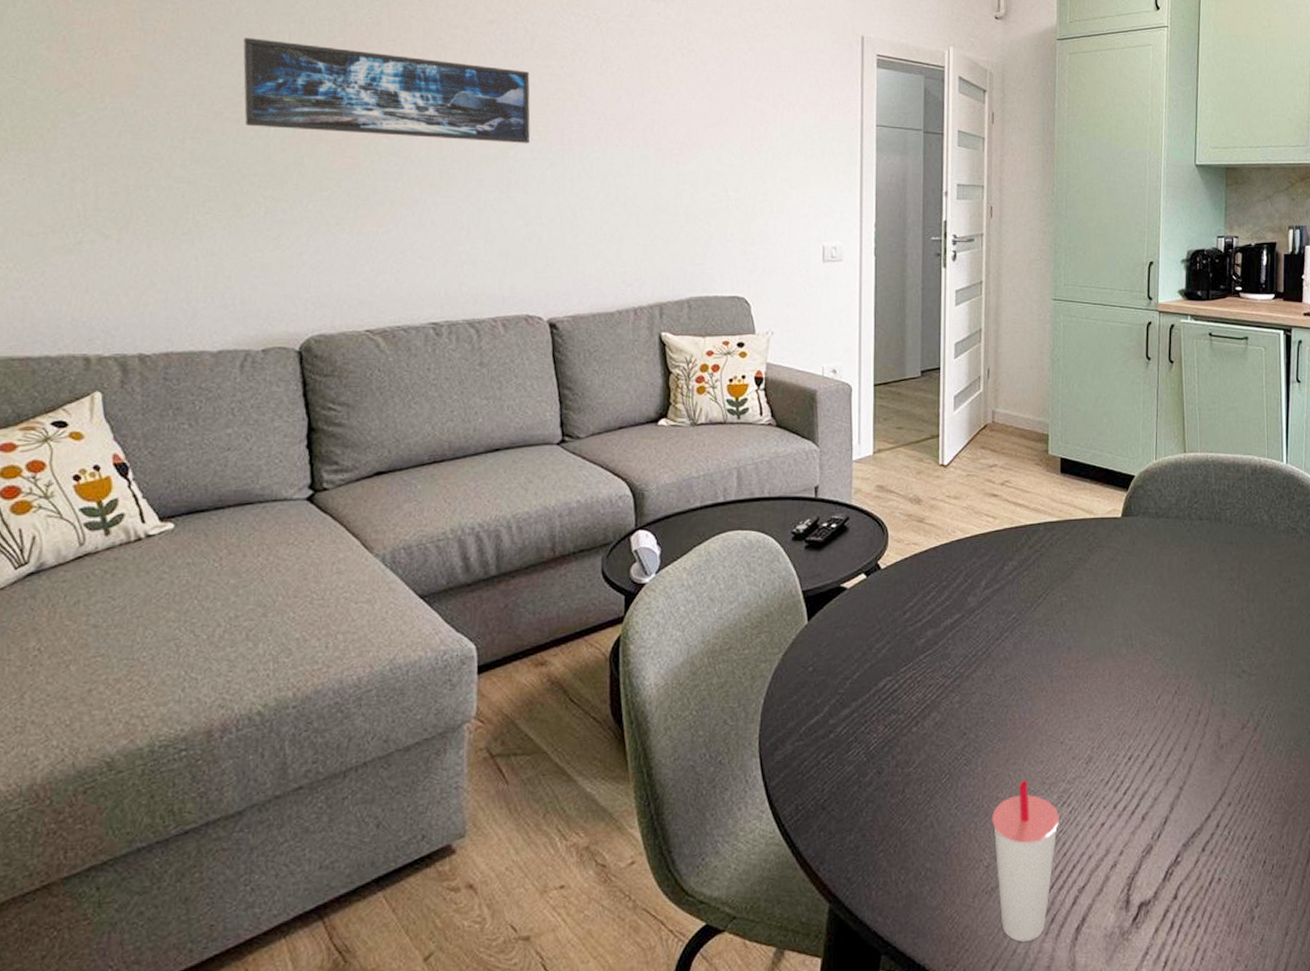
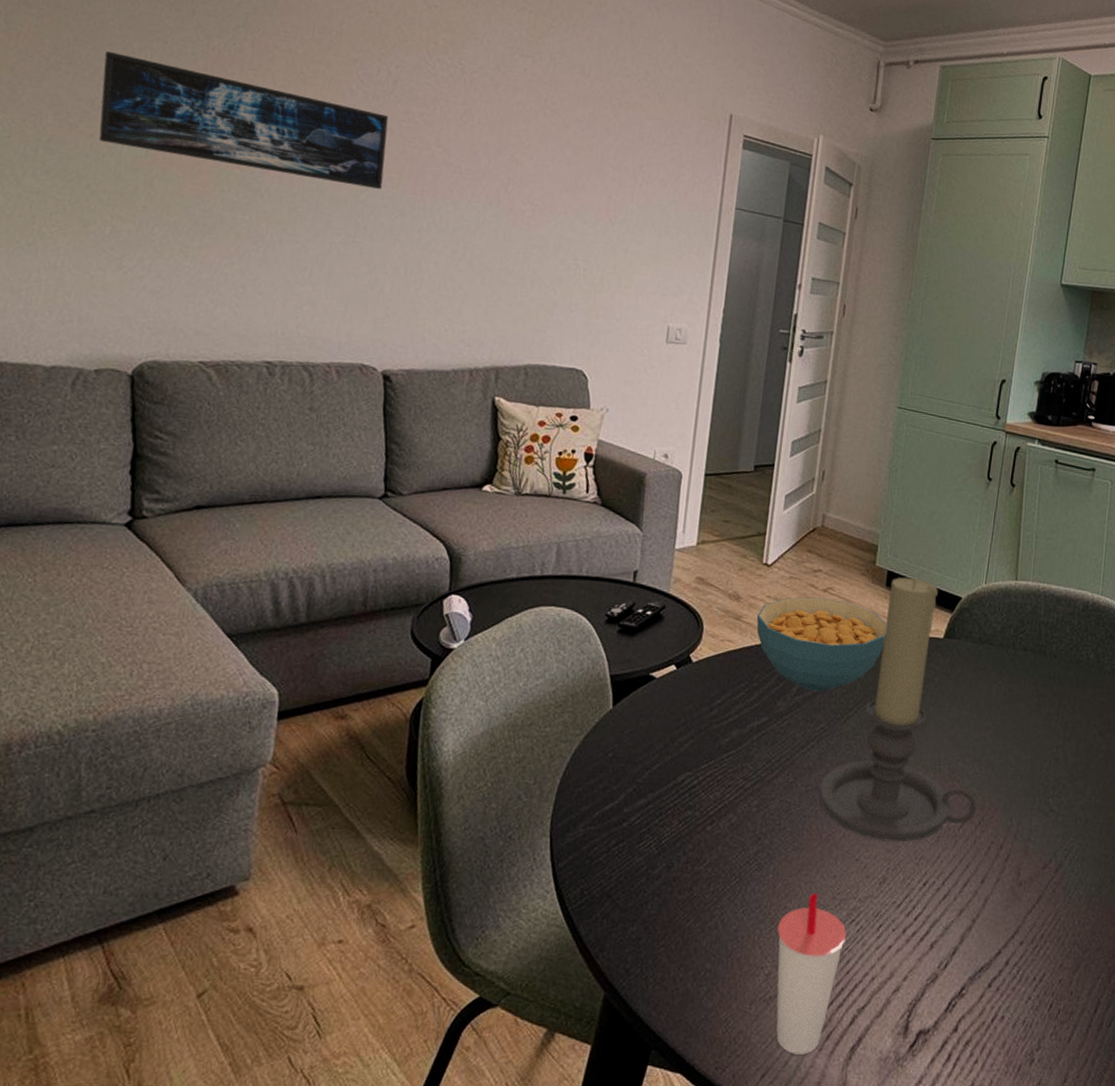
cereal bowl: none [939,491,1065,583] -> present [756,596,887,692]
candle holder: none [1018,462,1172,722] -> present [819,577,978,843]

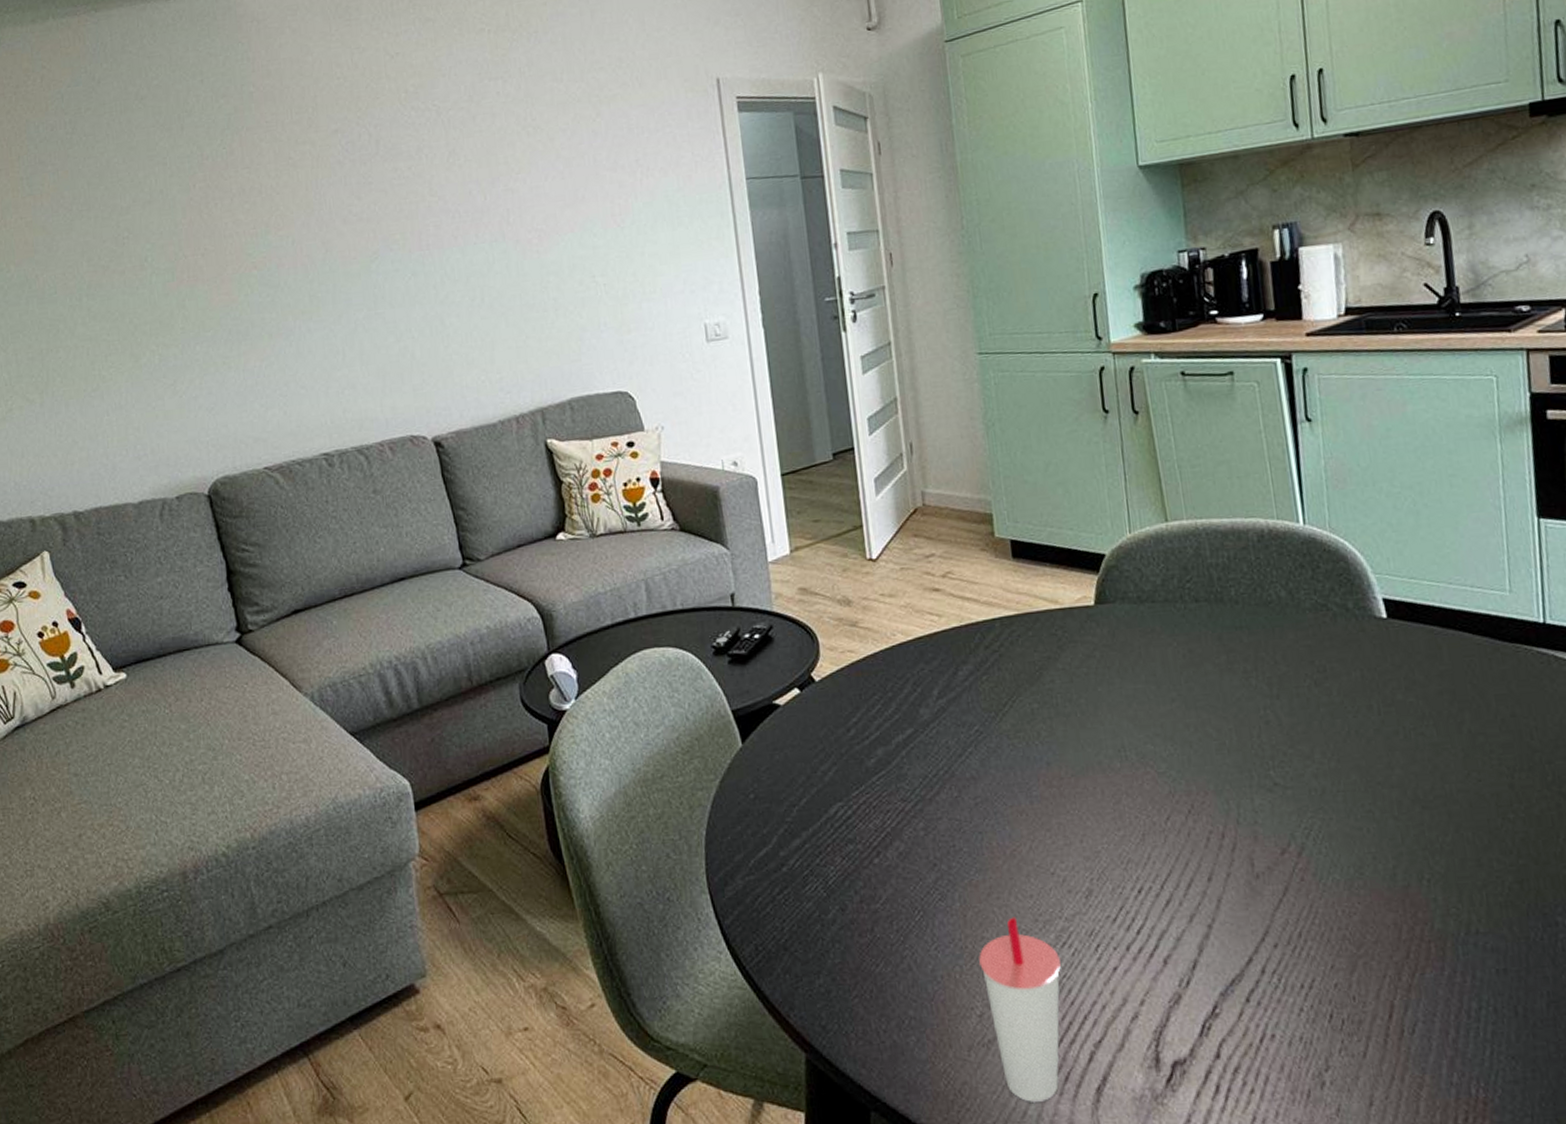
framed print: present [98,50,389,189] -> none [117,178,389,276]
cereal bowl: present [756,596,887,692] -> none [873,584,1026,691]
candle holder: present [819,577,978,843] -> none [989,542,1183,849]

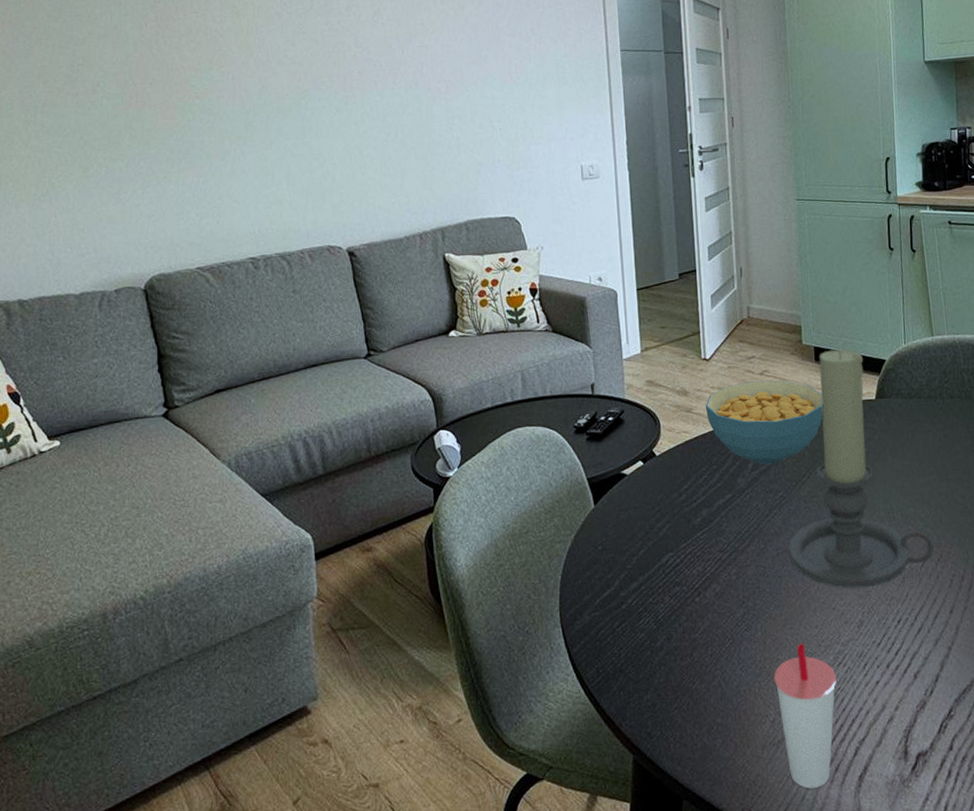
cereal bowl: none [873,584,1026,691] -> present [705,380,823,465]
candle holder: none [989,542,1183,849] -> present [788,349,935,589]

